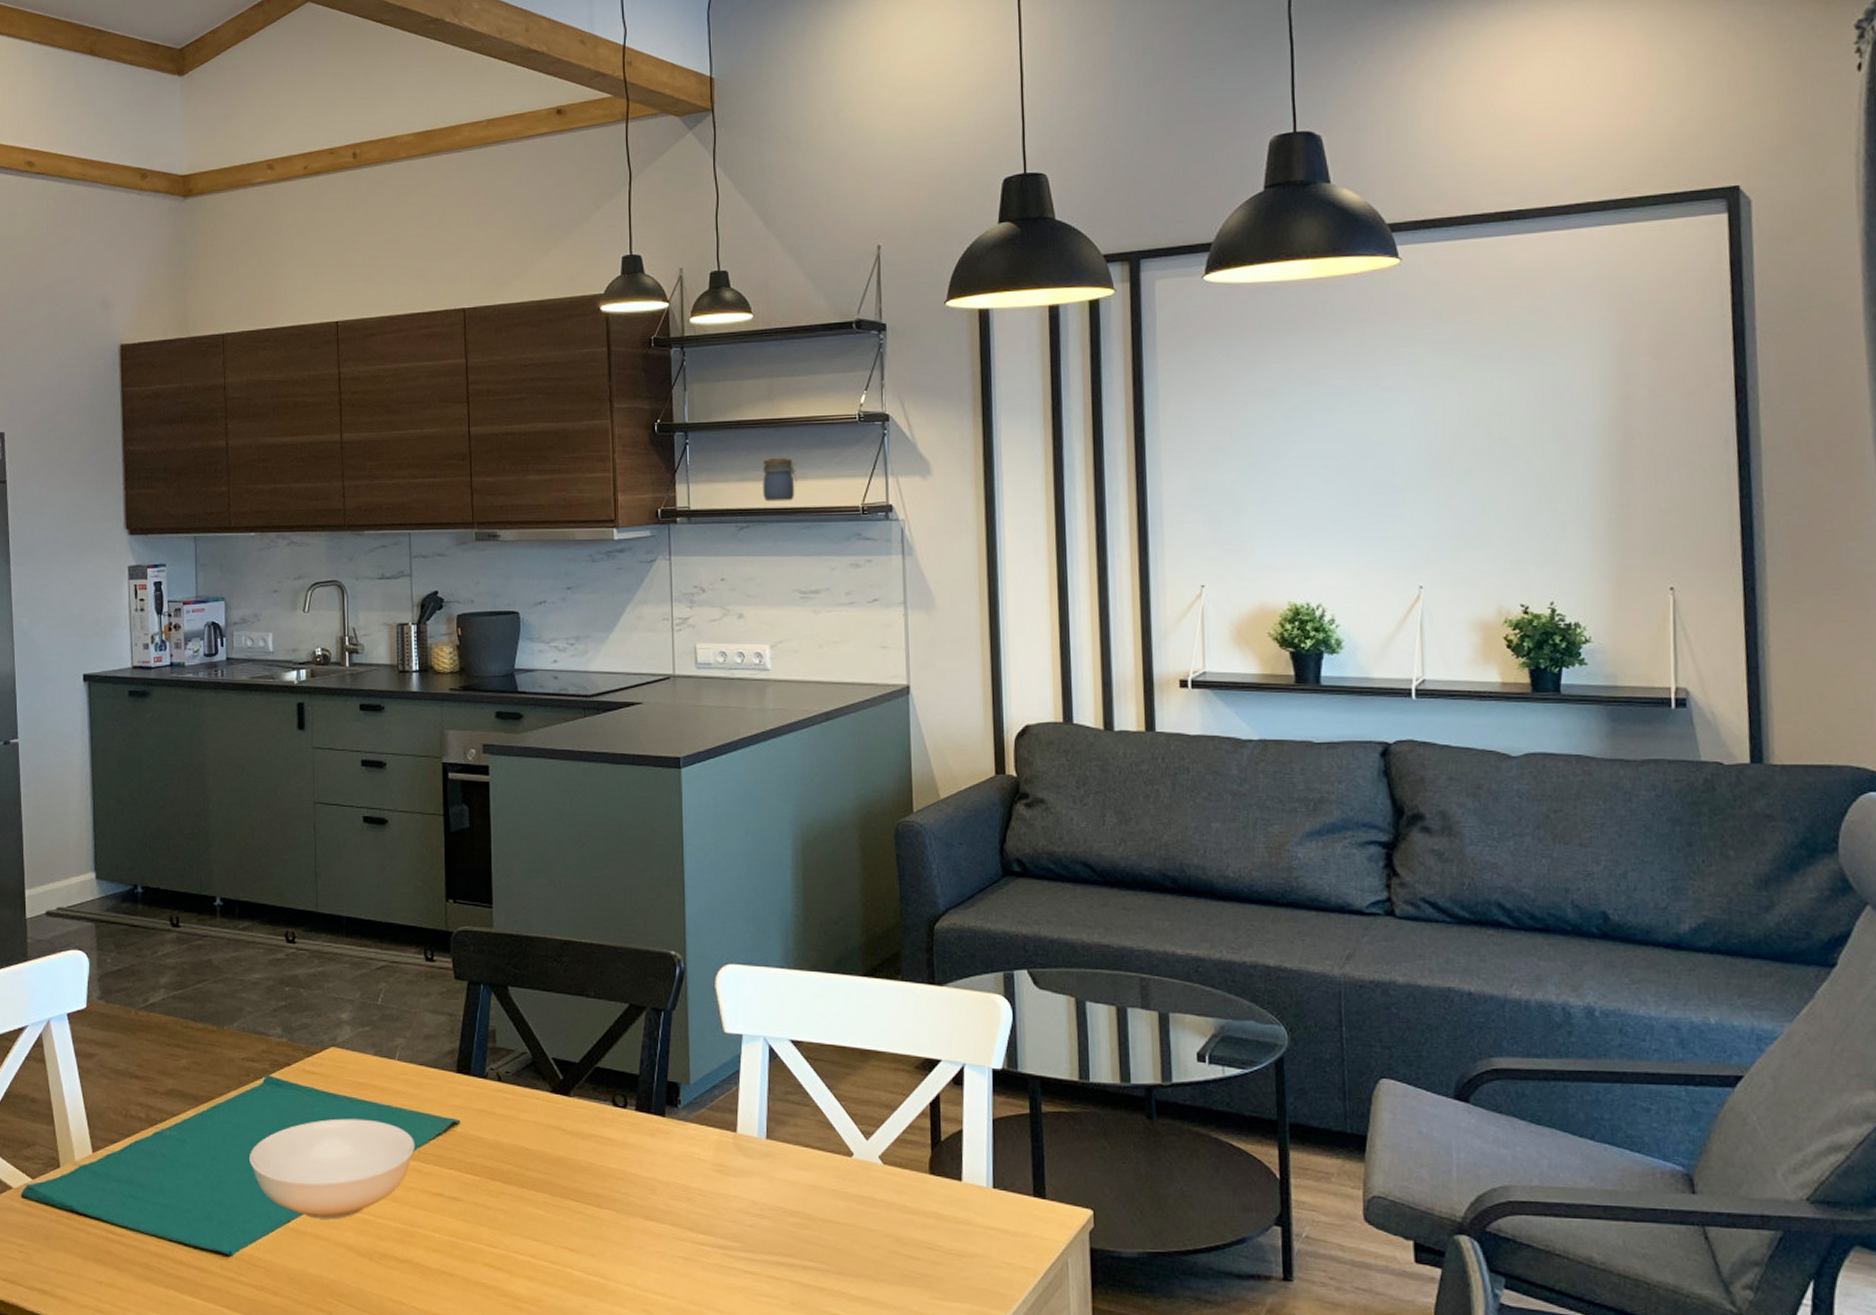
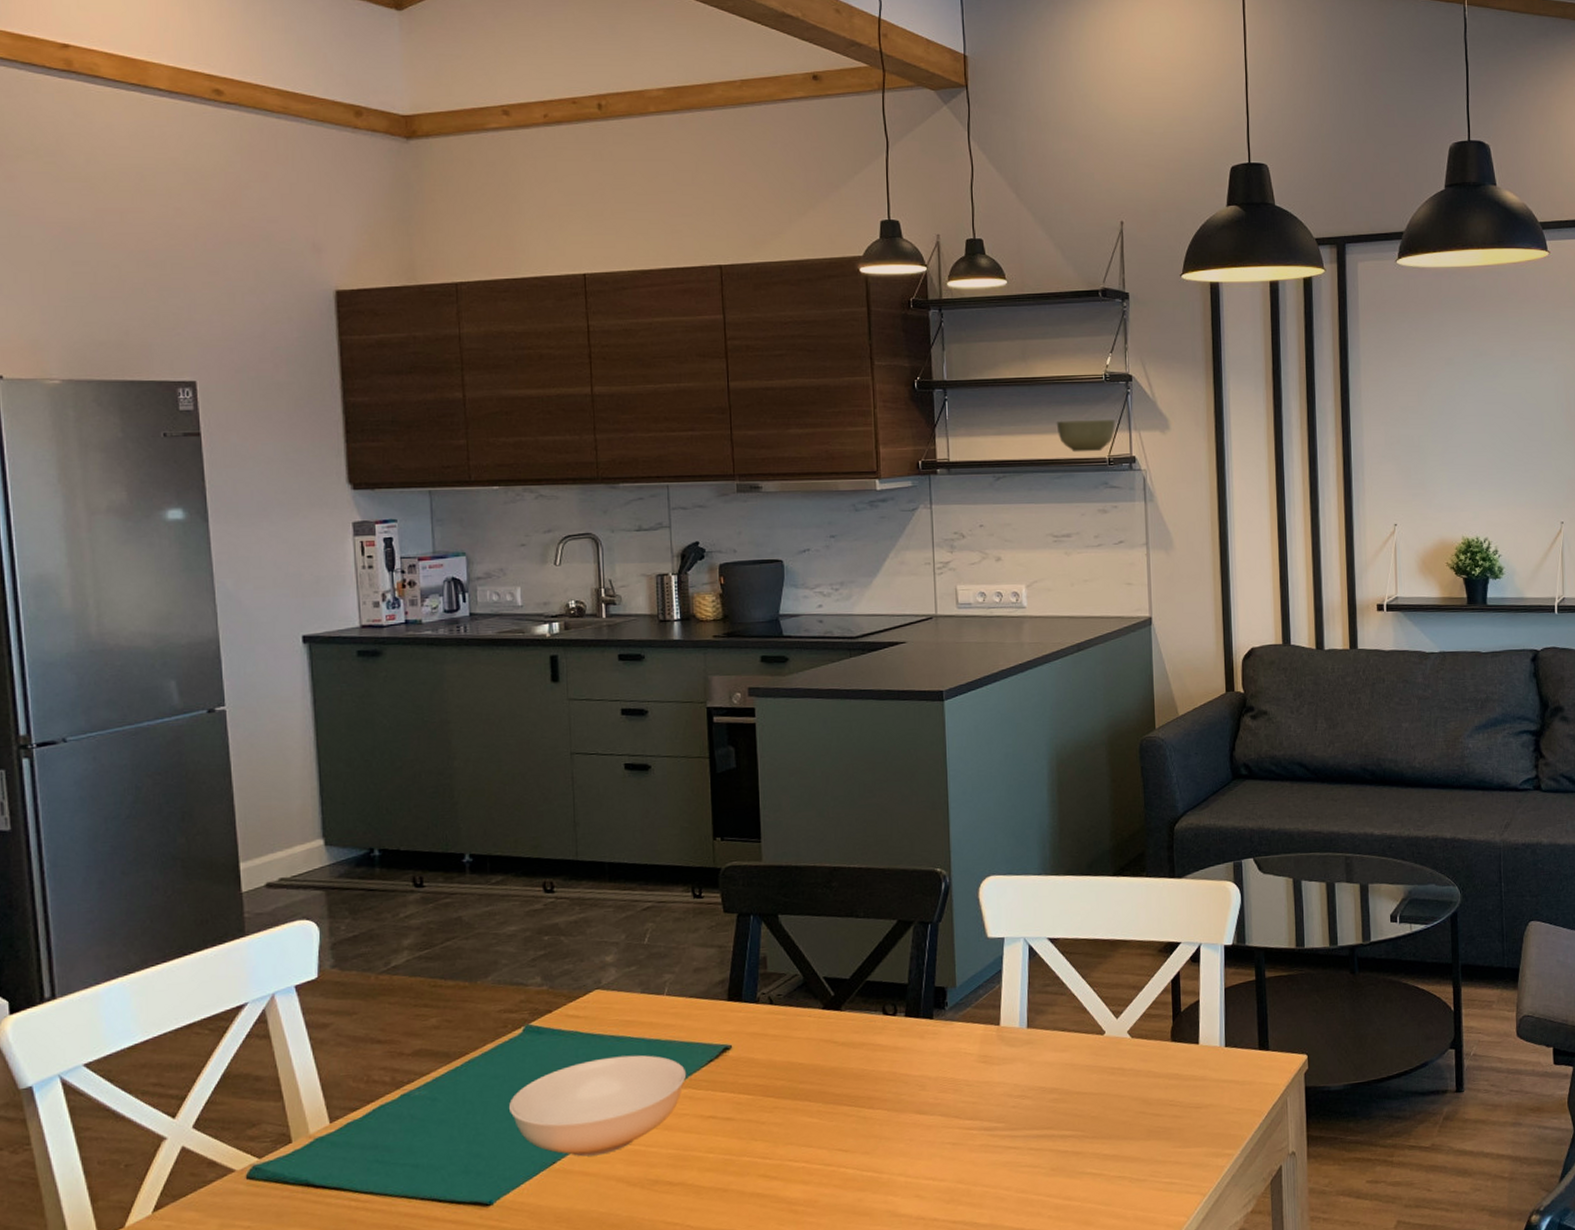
jar: present [762,458,798,502] -> none [1017,414,1050,454]
bowl: none [804,464,871,500] -> present [1056,420,1116,453]

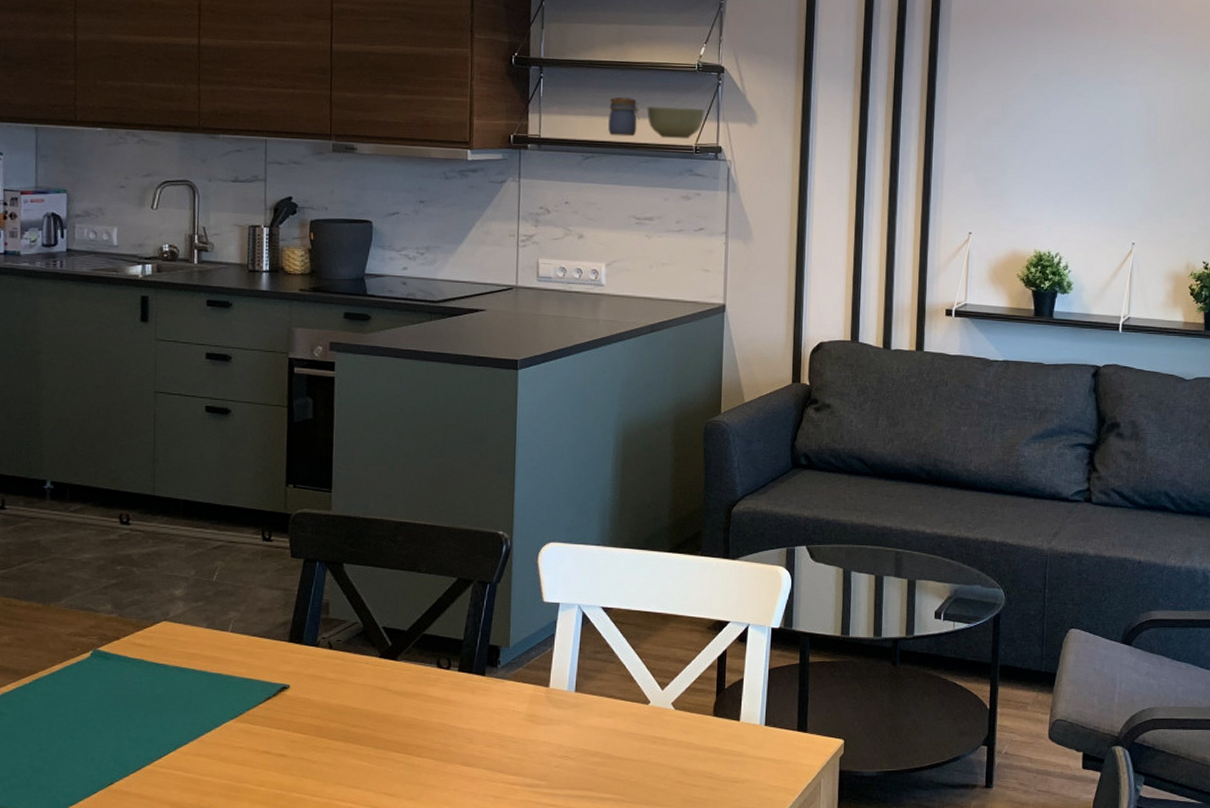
bowl: present [508,1055,687,1157] -> none [72,687,245,780]
jar: none [1017,414,1050,454] -> present [608,97,640,137]

